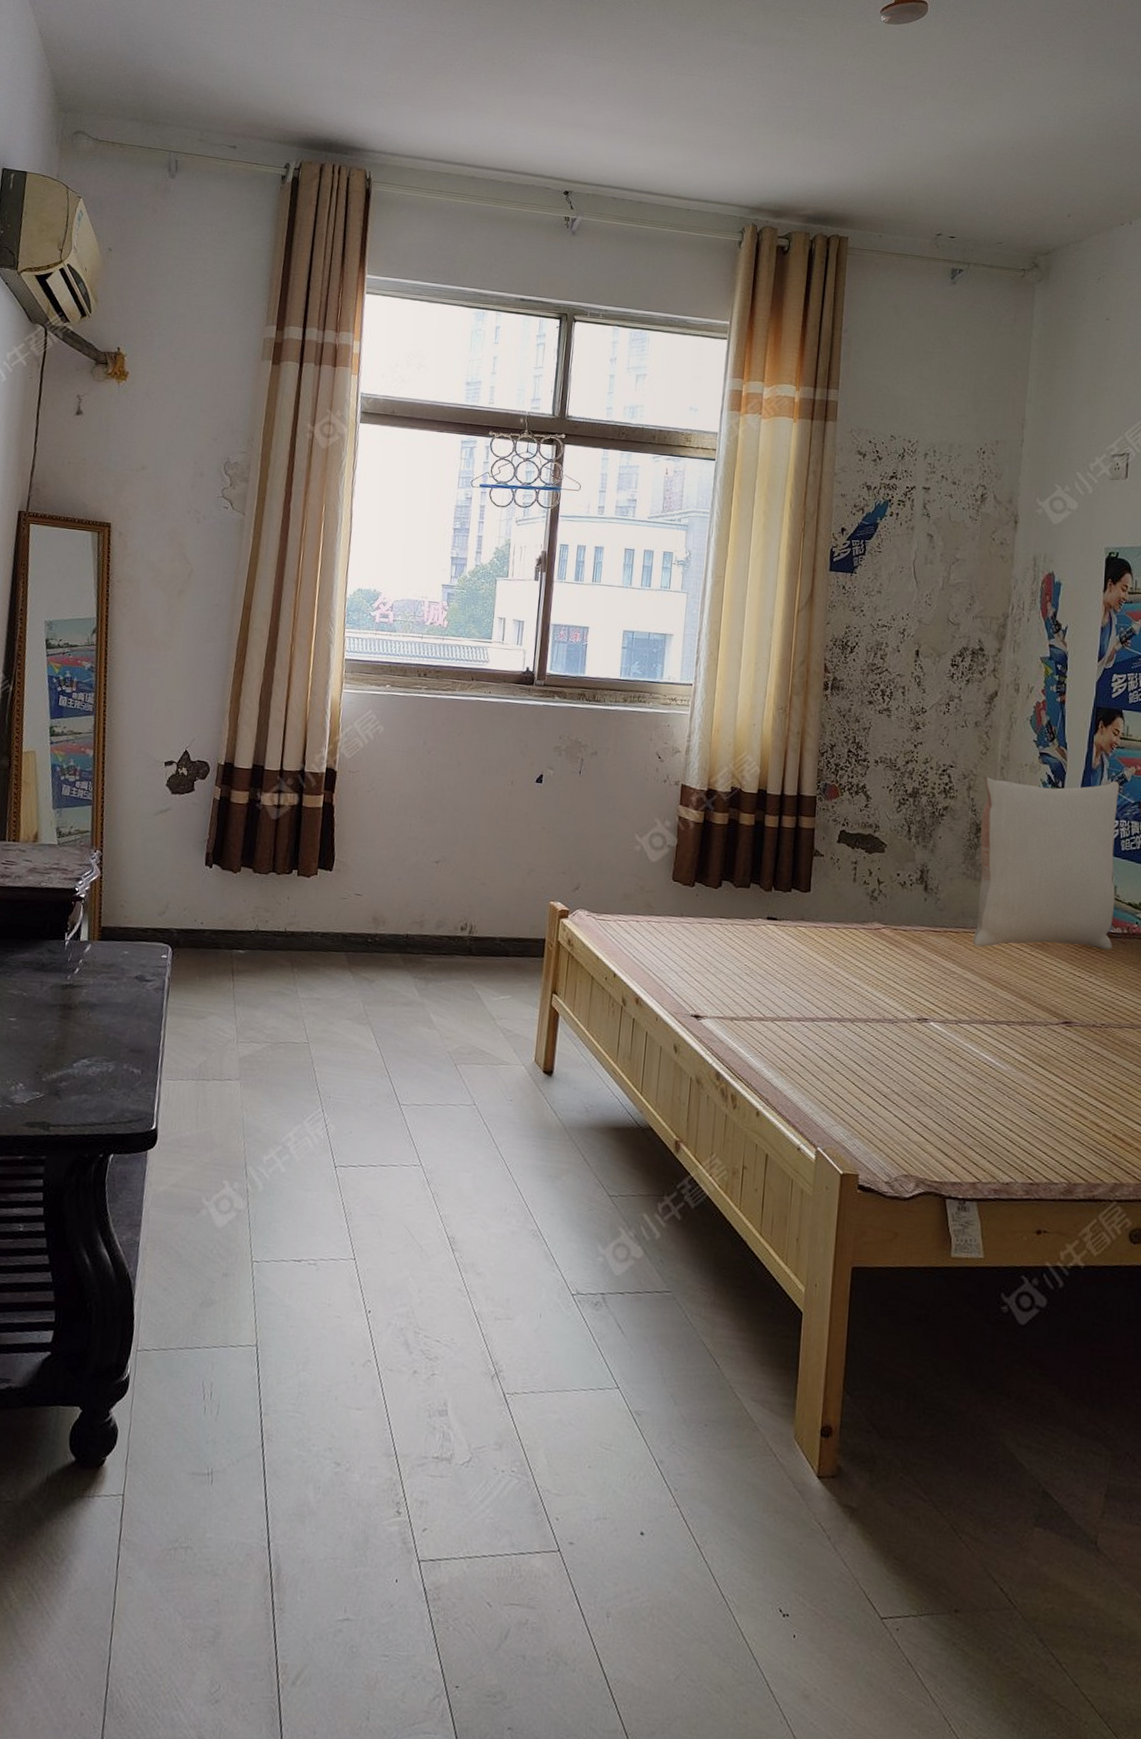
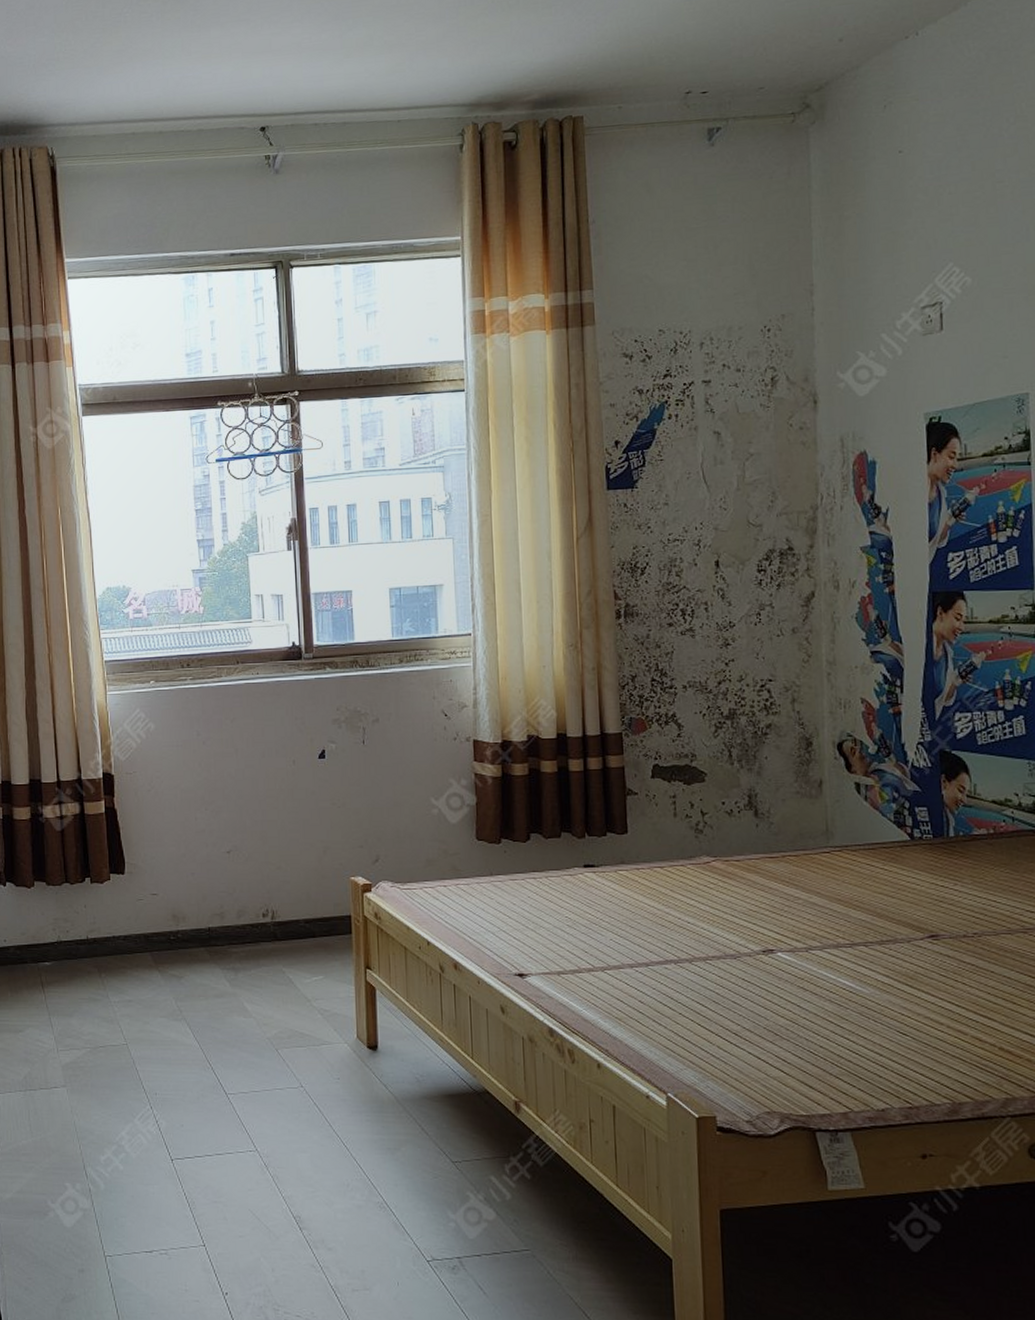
pillow: present [973,777,1120,950] -> none [810,670,978,869]

